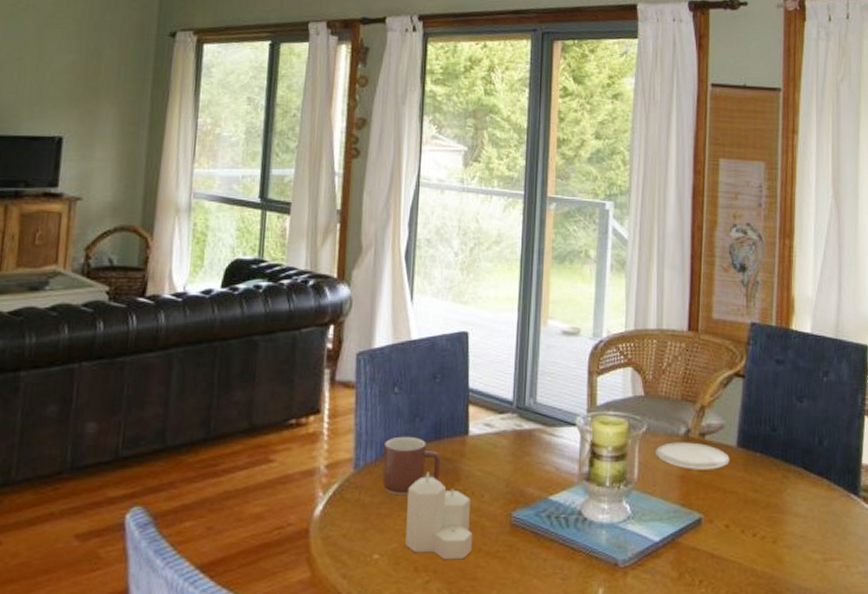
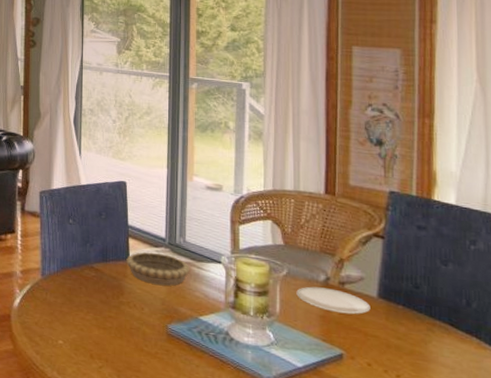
mug: present [382,436,441,496] -> none [62,256,108,301]
candle: present [405,471,473,560] -> none [83,285,136,355]
decorative bowl: none [465,420,541,463] -> present [126,252,190,286]

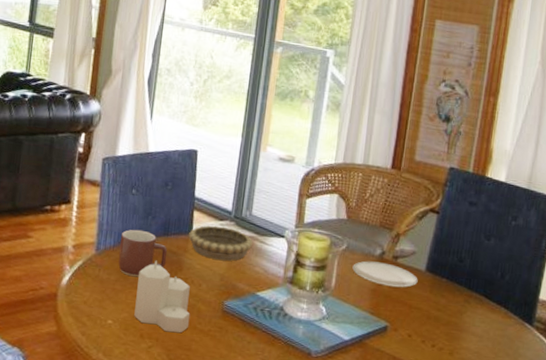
mug: none [62,256,108,301] -> present [118,229,168,277]
candle: none [83,285,136,355] -> present [134,260,191,334]

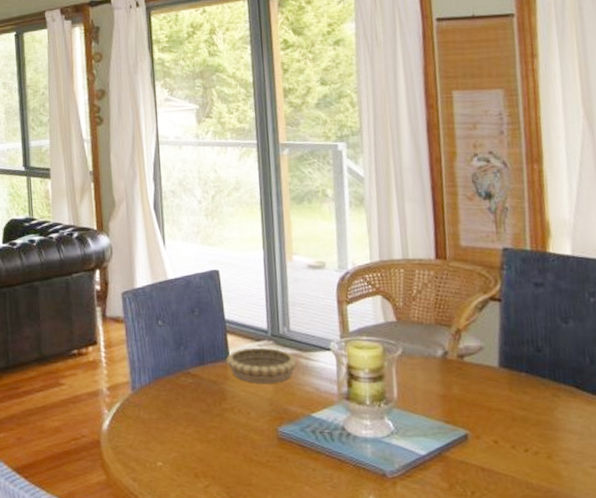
mug: present [118,229,168,277] -> none [154,362,208,413]
candle: present [134,260,191,334] -> none [181,392,245,468]
plate: present [352,261,418,288] -> none [413,363,493,390]

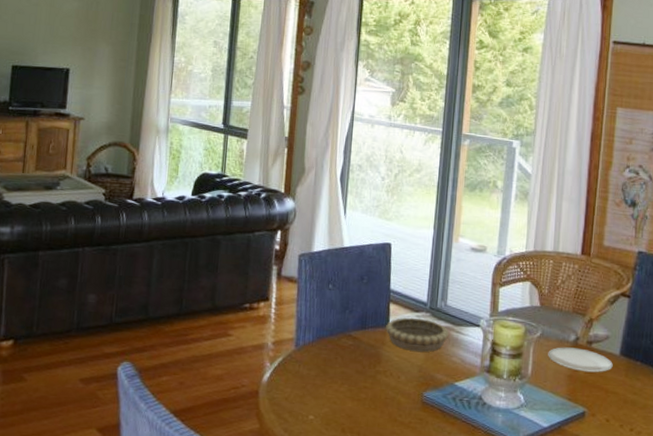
plate: none [413,363,493,390] -> present [548,347,613,373]

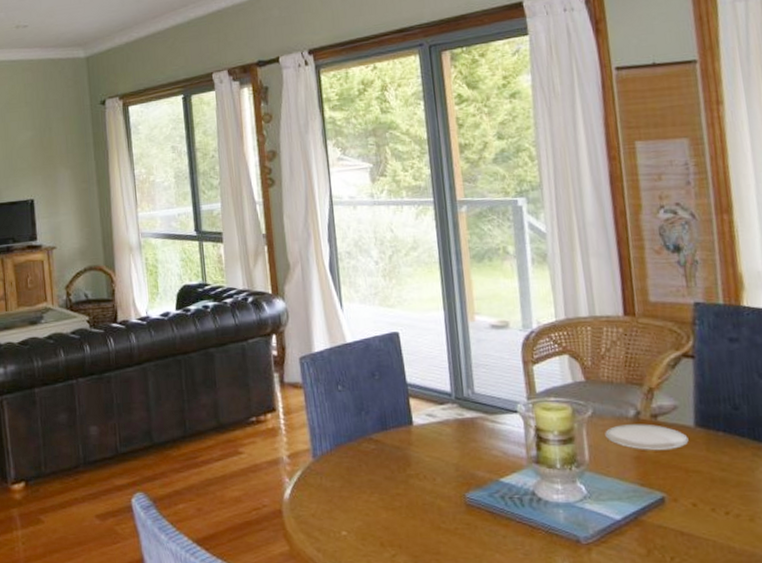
decorative bowl: present [386,317,449,352] -> none [409,411,484,449]

